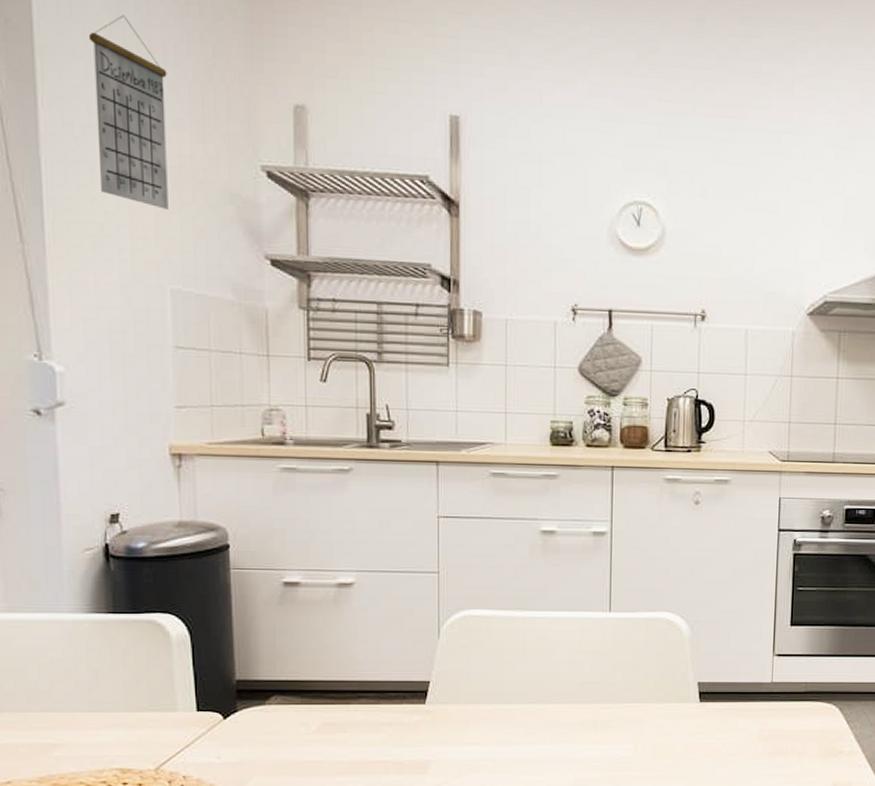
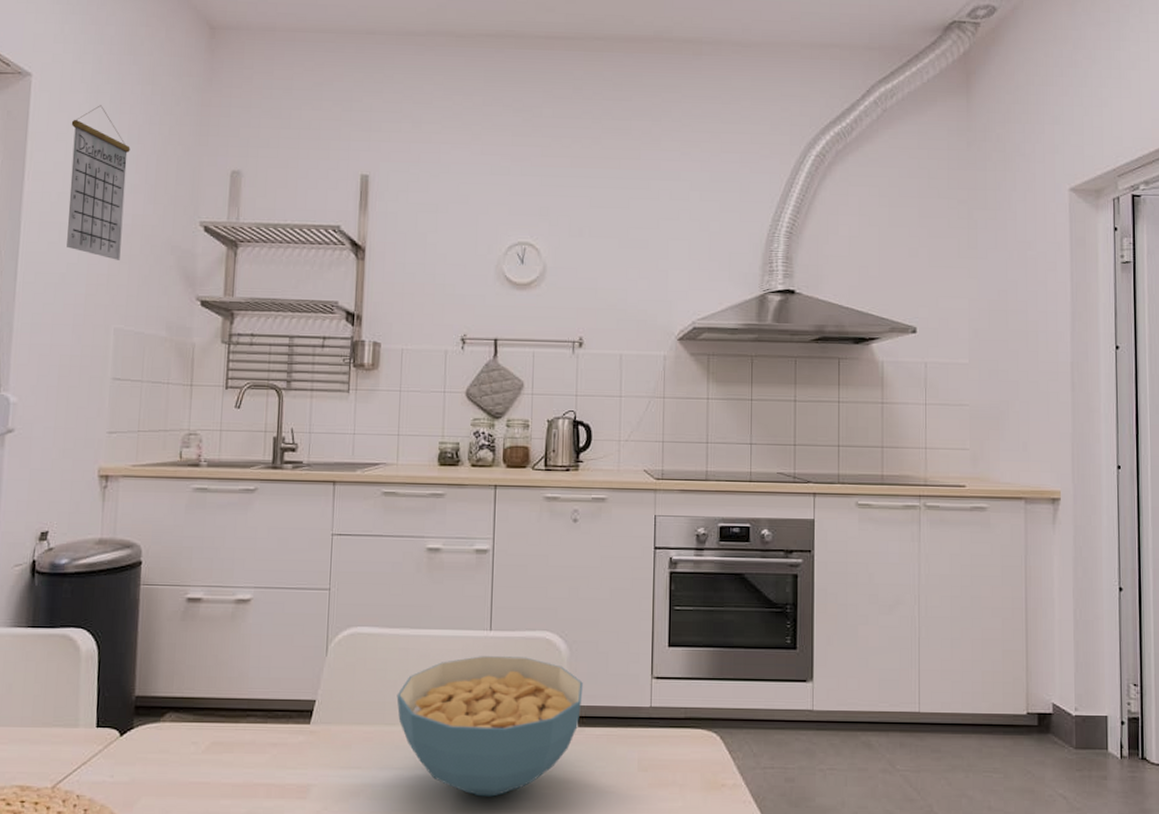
cereal bowl: none [514,637,704,768] -> present [396,656,583,797]

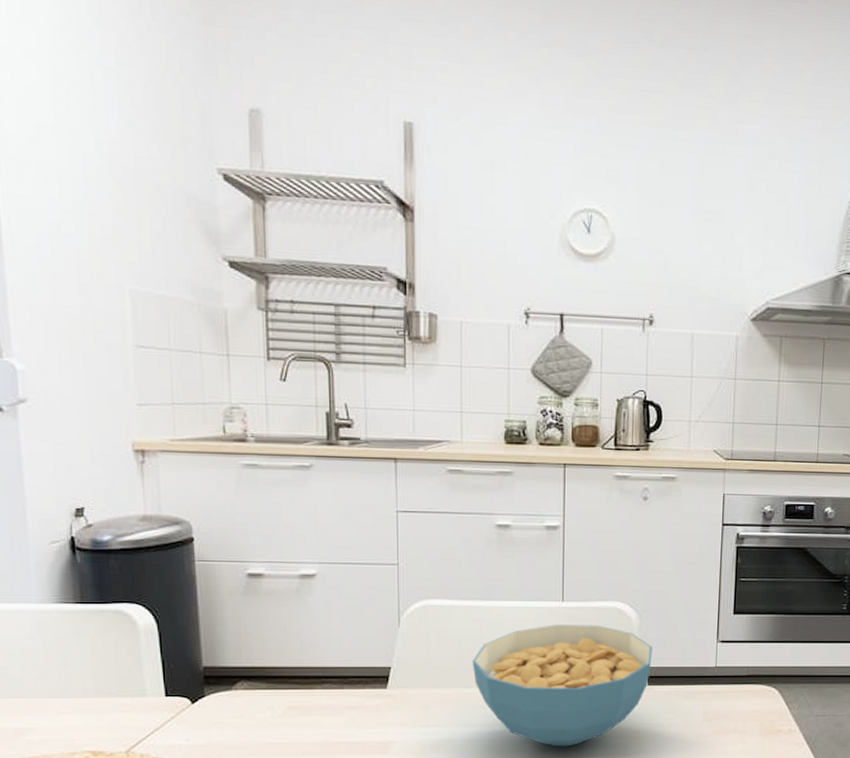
calendar: present [67,105,131,260] -> none [40,15,126,210]

